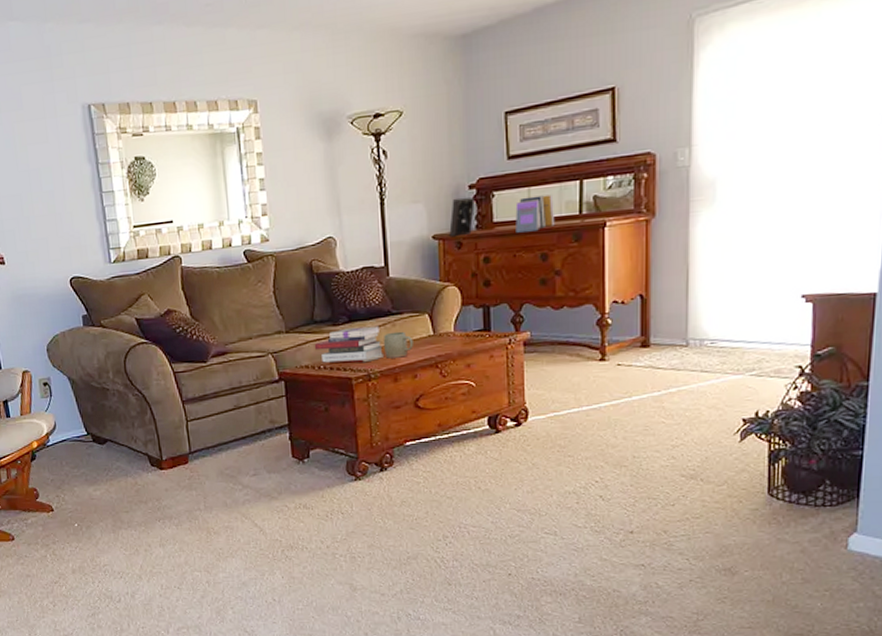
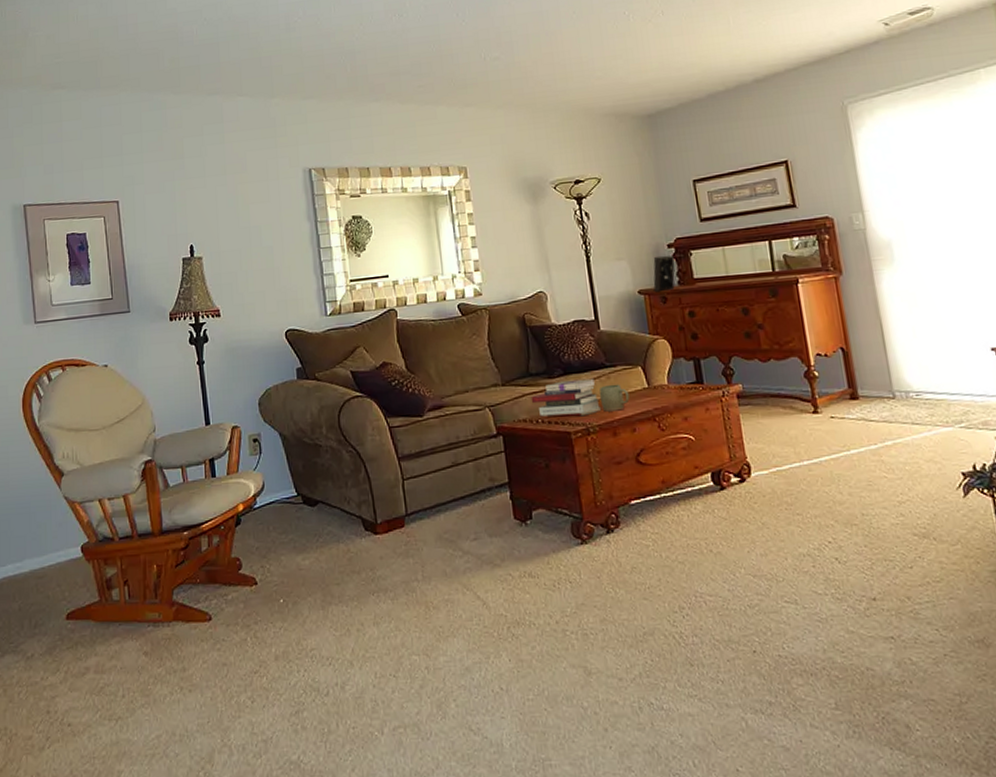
books: present [515,194,555,233] -> none [712,253,752,289]

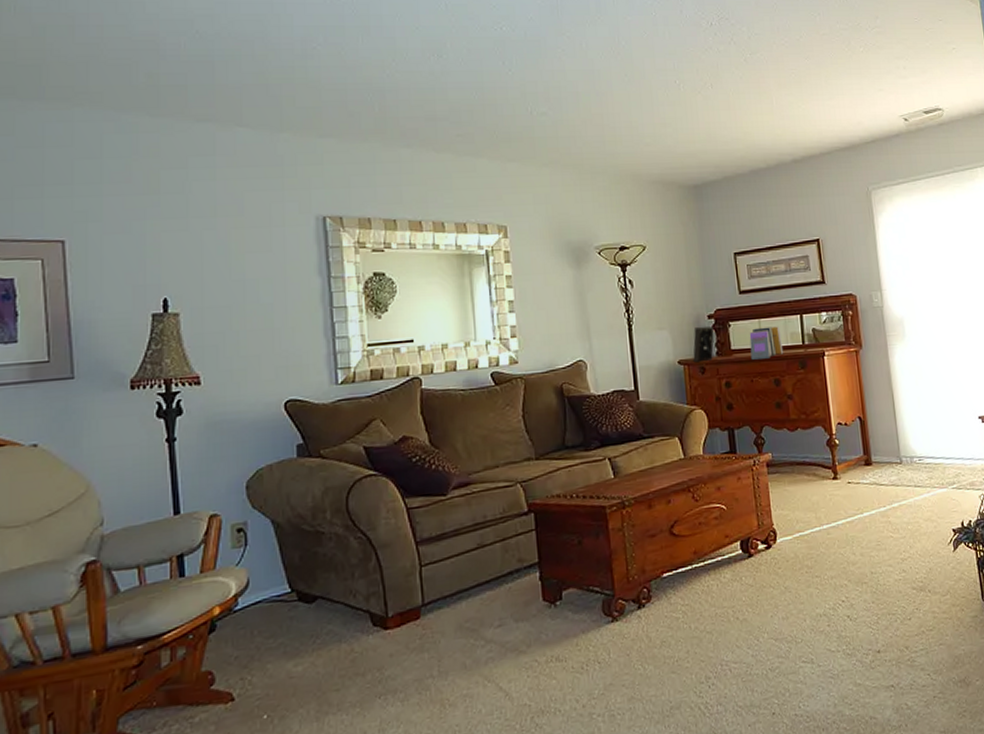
books: present [530,378,601,418] -> none [565,450,637,492]
mug: present [599,384,630,412] -> none [635,455,666,484]
books: none [712,253,752,289] -> present [749,326,784,360]

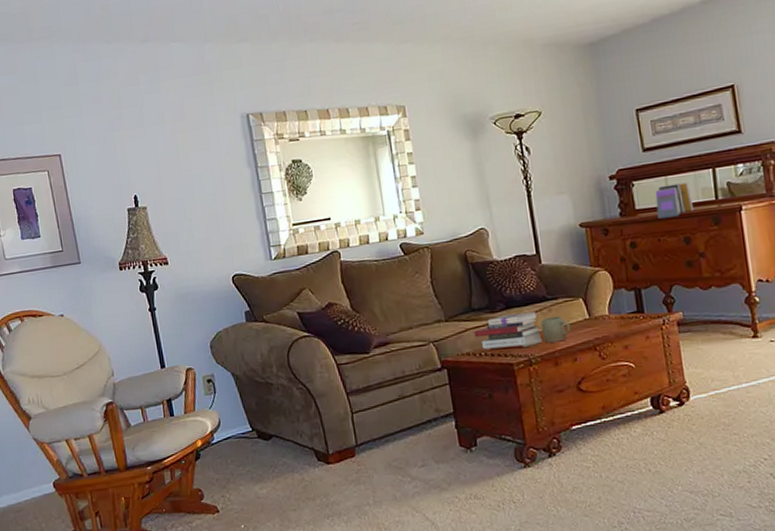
books: none [565,450,637,492] -> present [473,311,542,350]
mug: none [635,455,666,484] -> present [540,316,571,343]
picture frame: present [693,325,714,363] -> none [594,187,617,225]

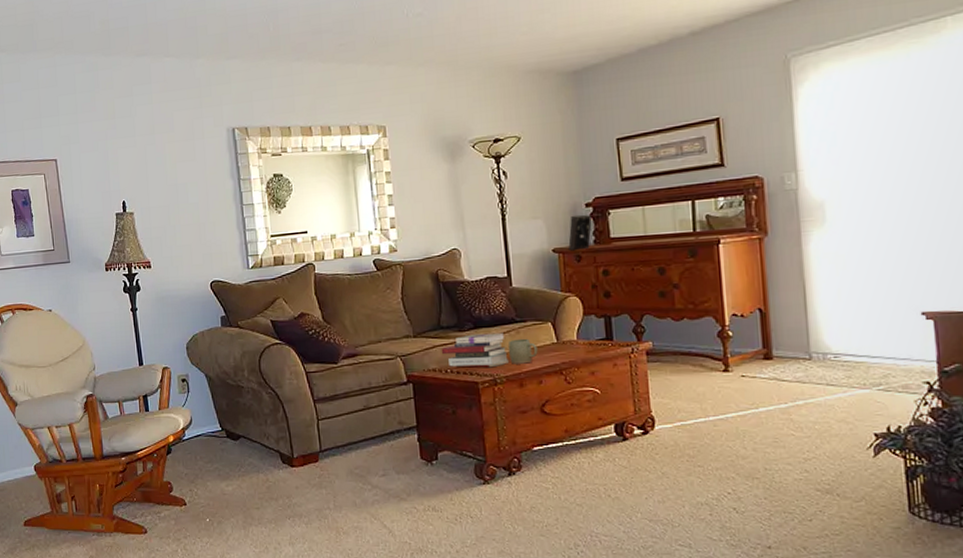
picture frame: none [594,187,617,225] -> present [568,214,592,251]
books: present [655,182,694,219] -> none [631,213,671,248]

